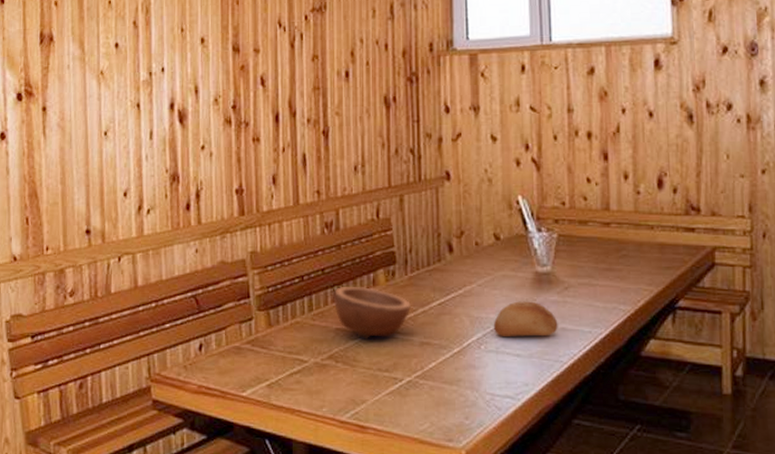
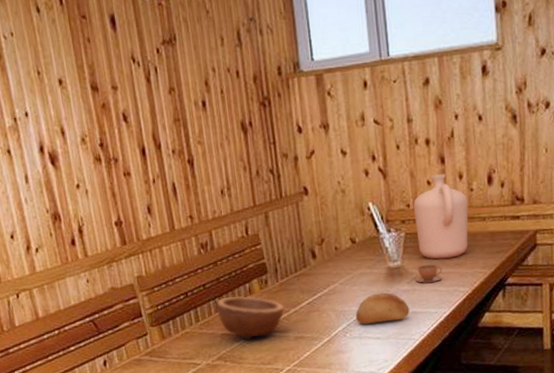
teacup: none [567,274,600,295] -> present [416,264,443,283]
water jug: none [569,171,634,269] -> present [413,173,469,260]

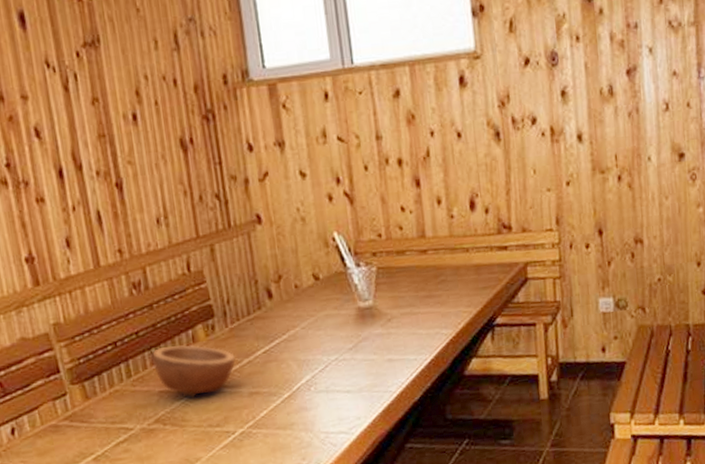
bread: present [355,292,410,324] -> none [320,337,385,376]
water jug: present [413,173,469,260] -> none [385,198,450,298]
teacup: present [416,264,443,283] -> none [391,303,422,326]

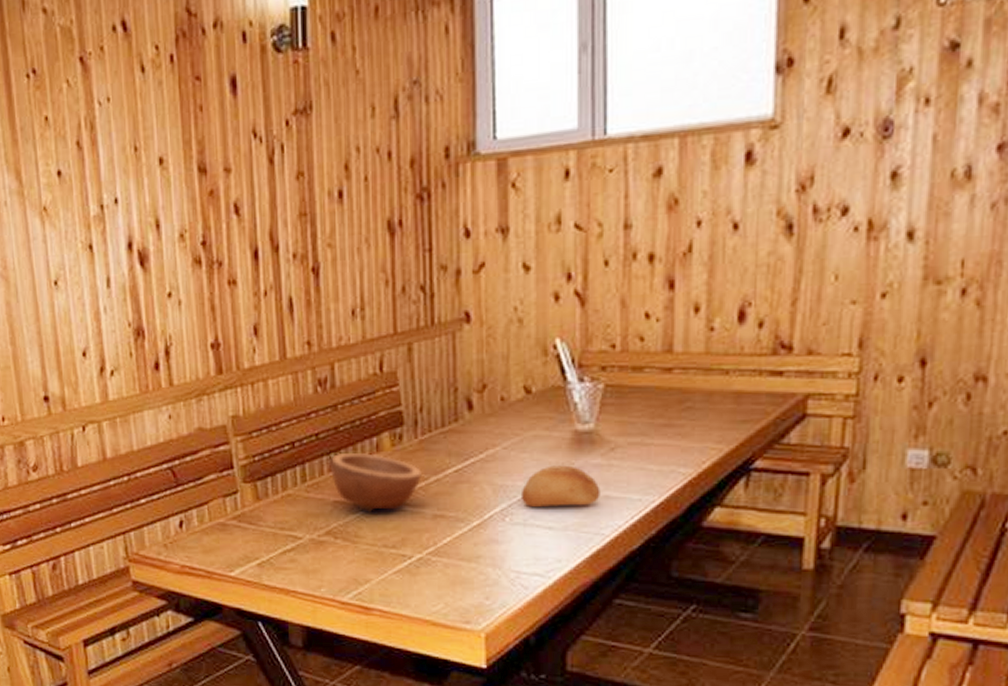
bread: none [320,337,385,376] -> present [520,465,600,506]

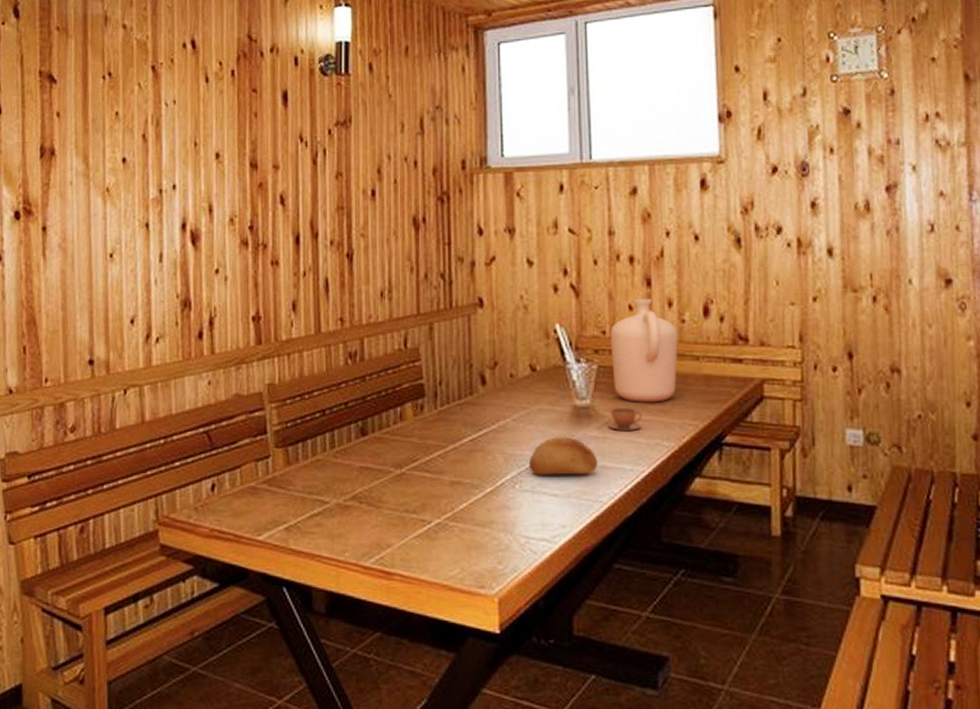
wooden bowl: present [330,452,423,513] -> none [357,420,442,479]
teacup: none [614,431,656,457] -> present [608,408,643,430]
water jug: none [620,303,704,425] -> present [610,298,678,403]

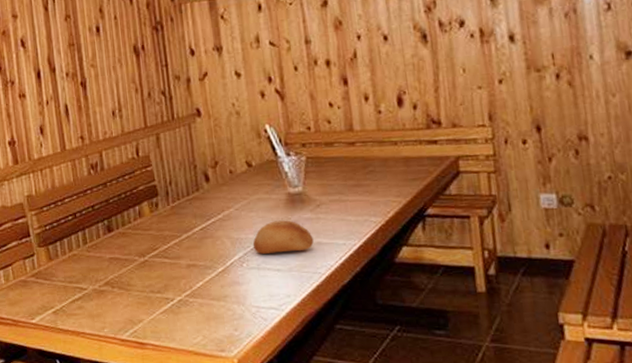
teacup: present [608,408,643,430] -> none [319,191,350,211]
water jug: present [610,298,678,403] -> none [314,95,379,186]

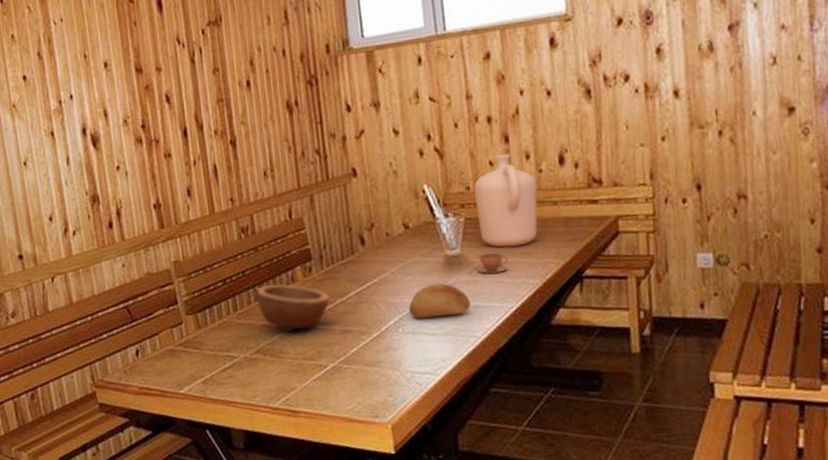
wooden bowl: none [104,219,176,266] -> present [255,284,330,333]
water jug: none [314,95,379,186] -> present [473,153,538,248]
teacup: none [319,191,350,211] -> present [477,253,508,274]

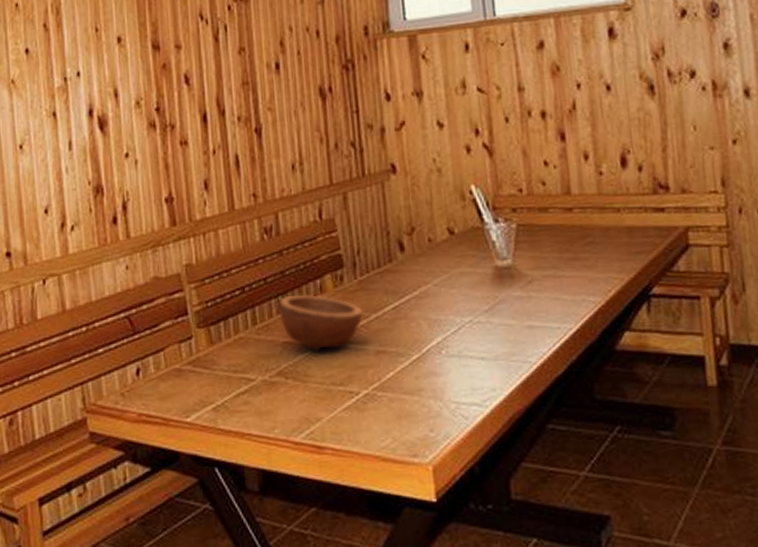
bread: present [408,283,471,318] -> none [453,298,524,339]
water jug: present [473,153,538,248] -> none [526,152,599,259]
teacup: present [477,253,508,274] -> none [531,265,566,289]

